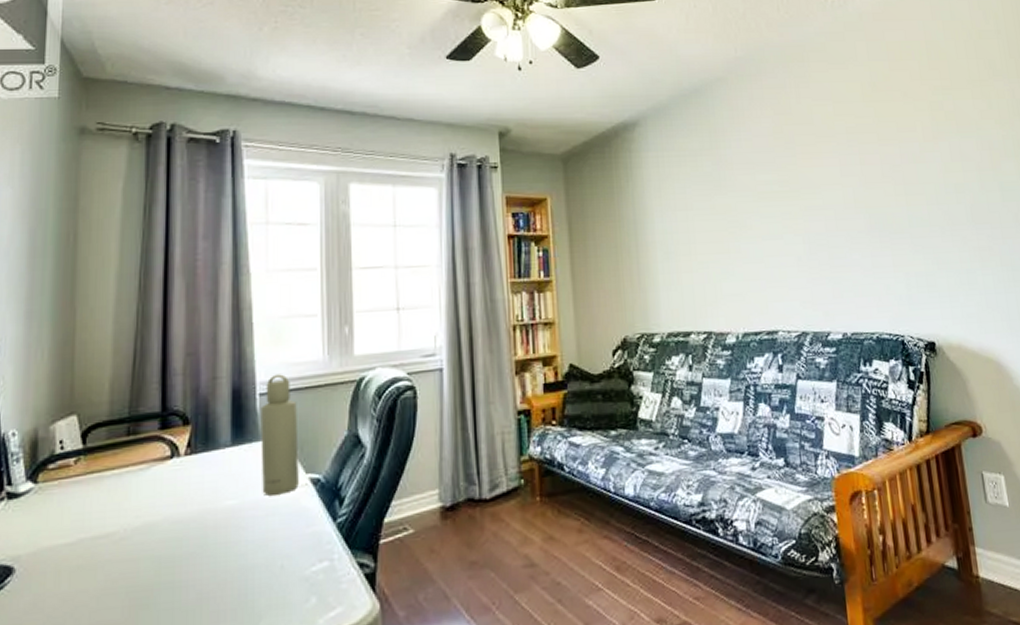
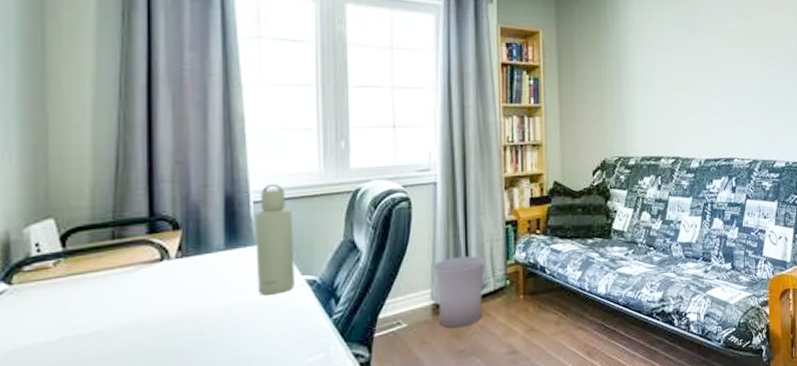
waste bin: none [440,451,498,535] -> present [432,256,486,328]

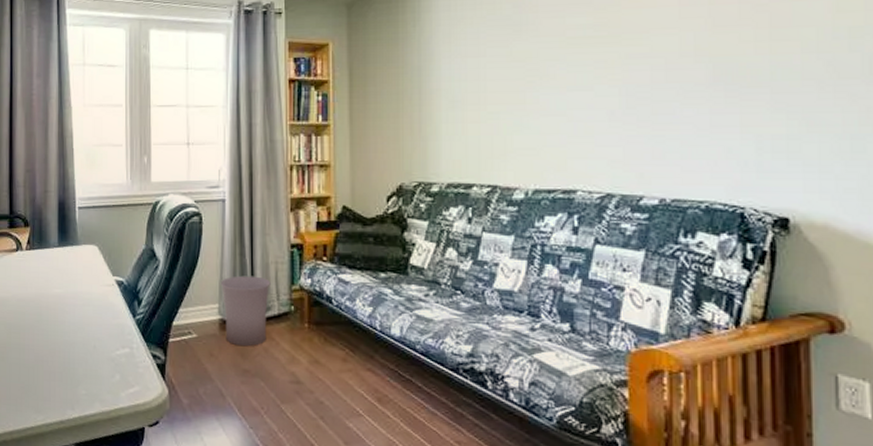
bottle: present [255,184,295,295] -> none [79,193,107,290]

